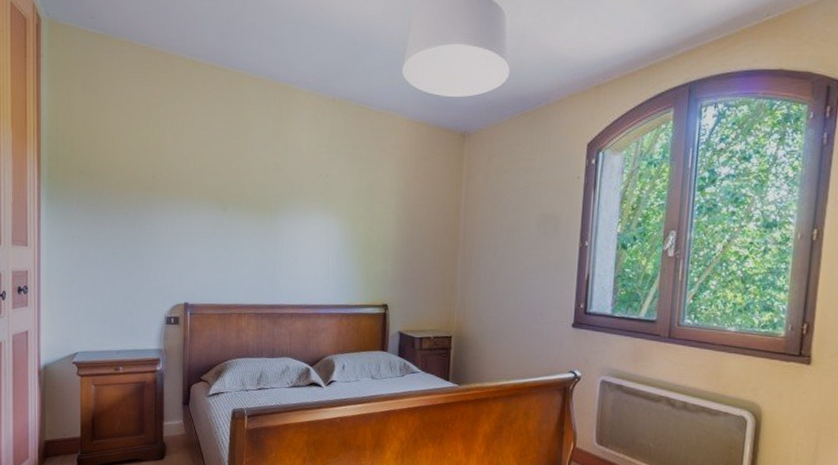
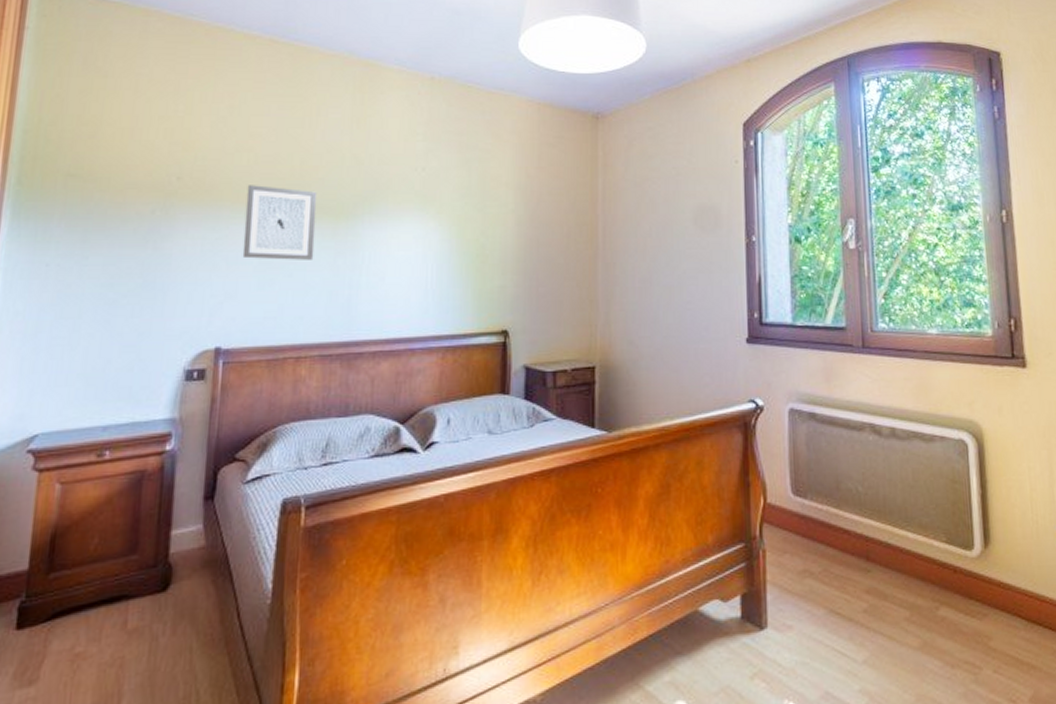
wall art: none [199,184,250,243] -> present [242,185,318,260]

